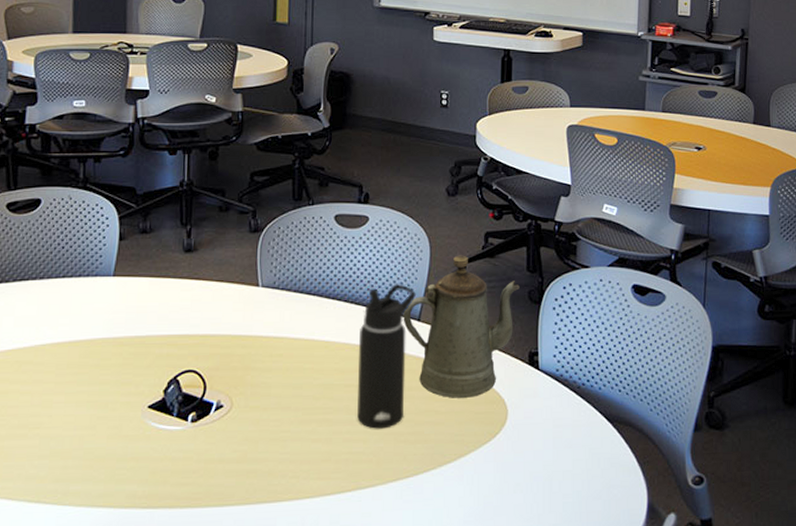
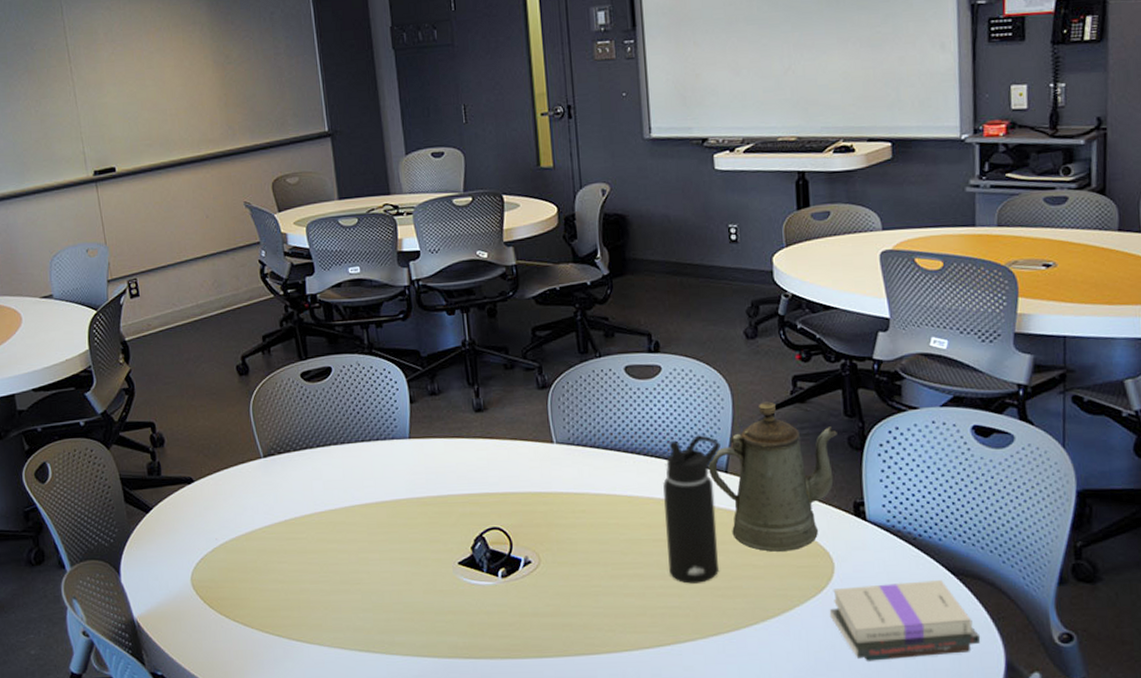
books: none [500,426,628,505] -> present [829,579,981,661]

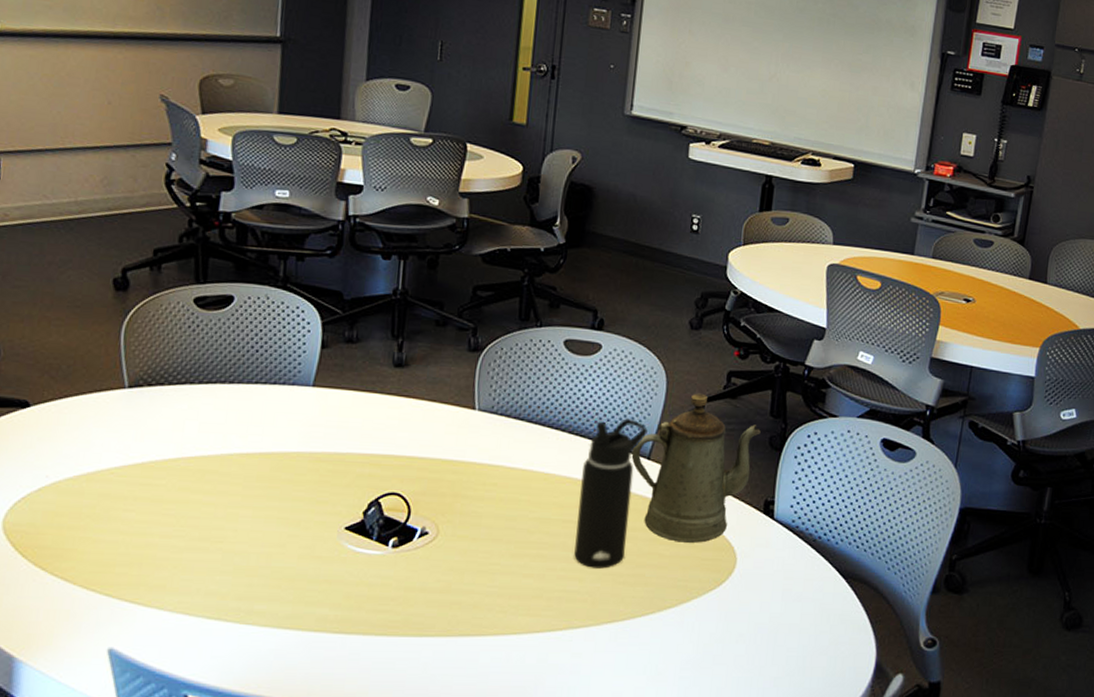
books: present [829,579,981,661] -> none [724,580,858,656]

